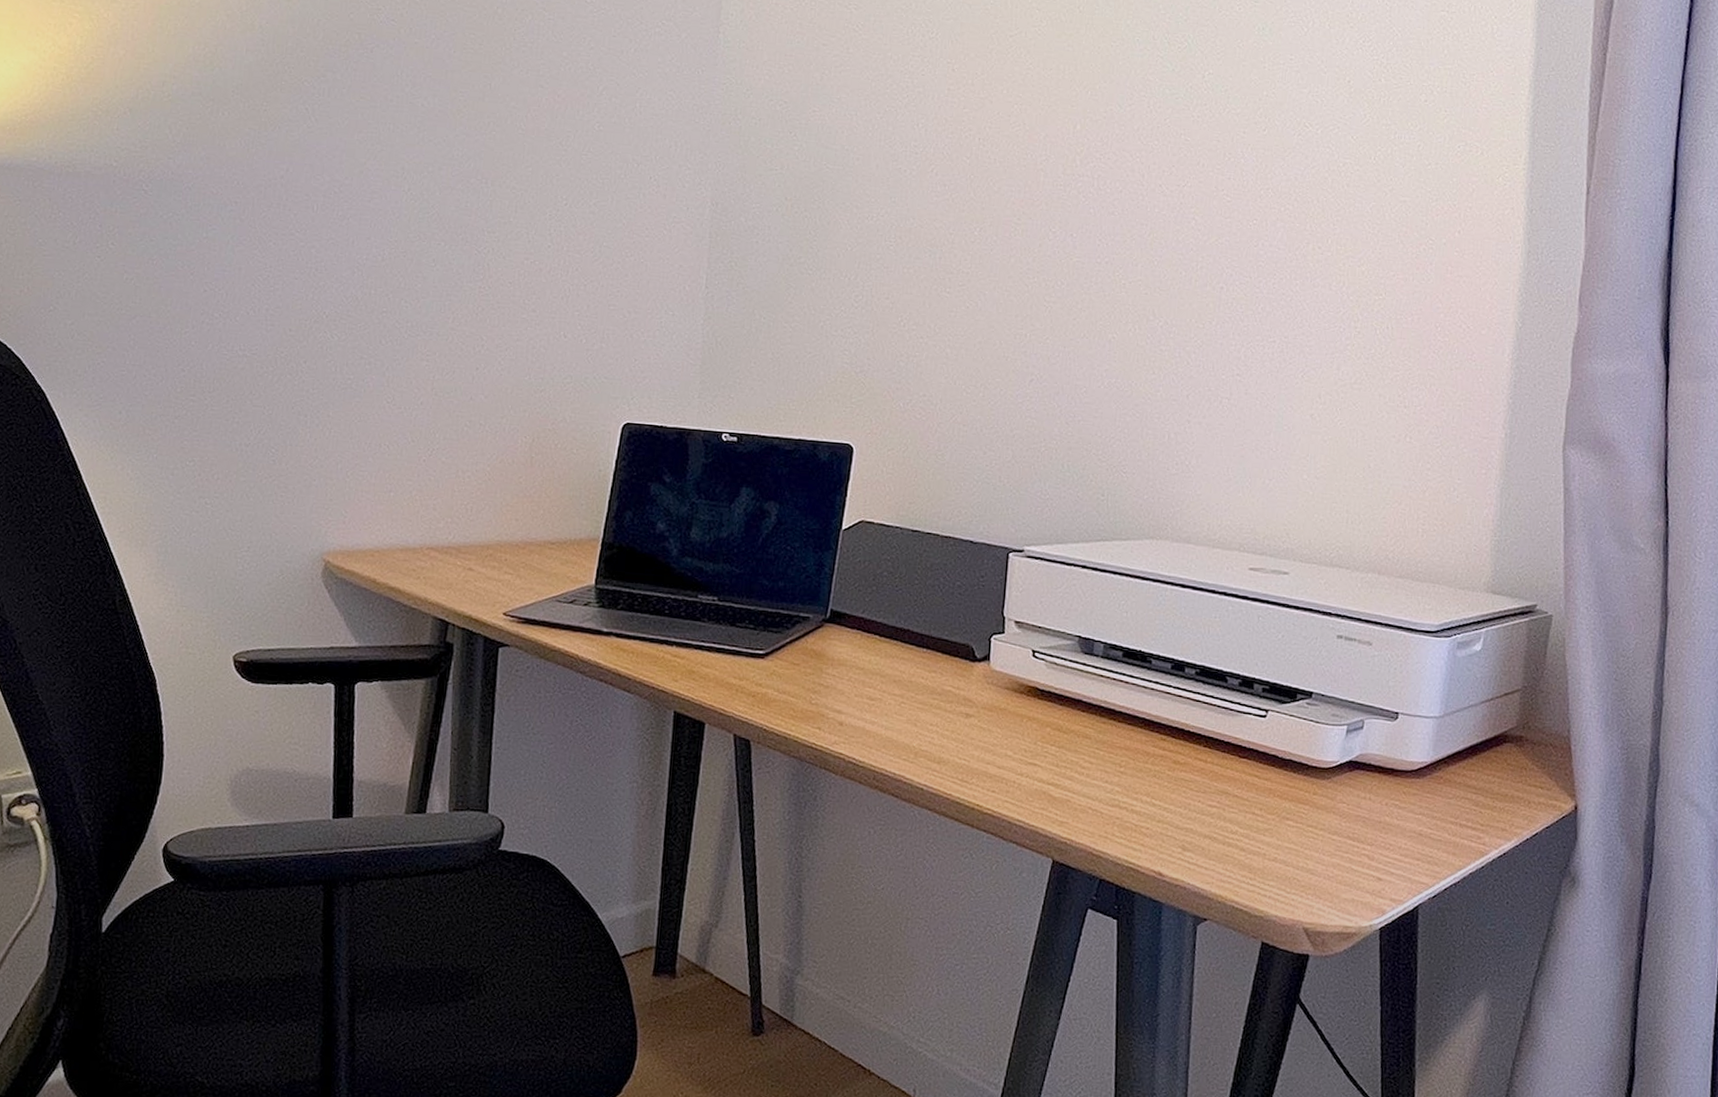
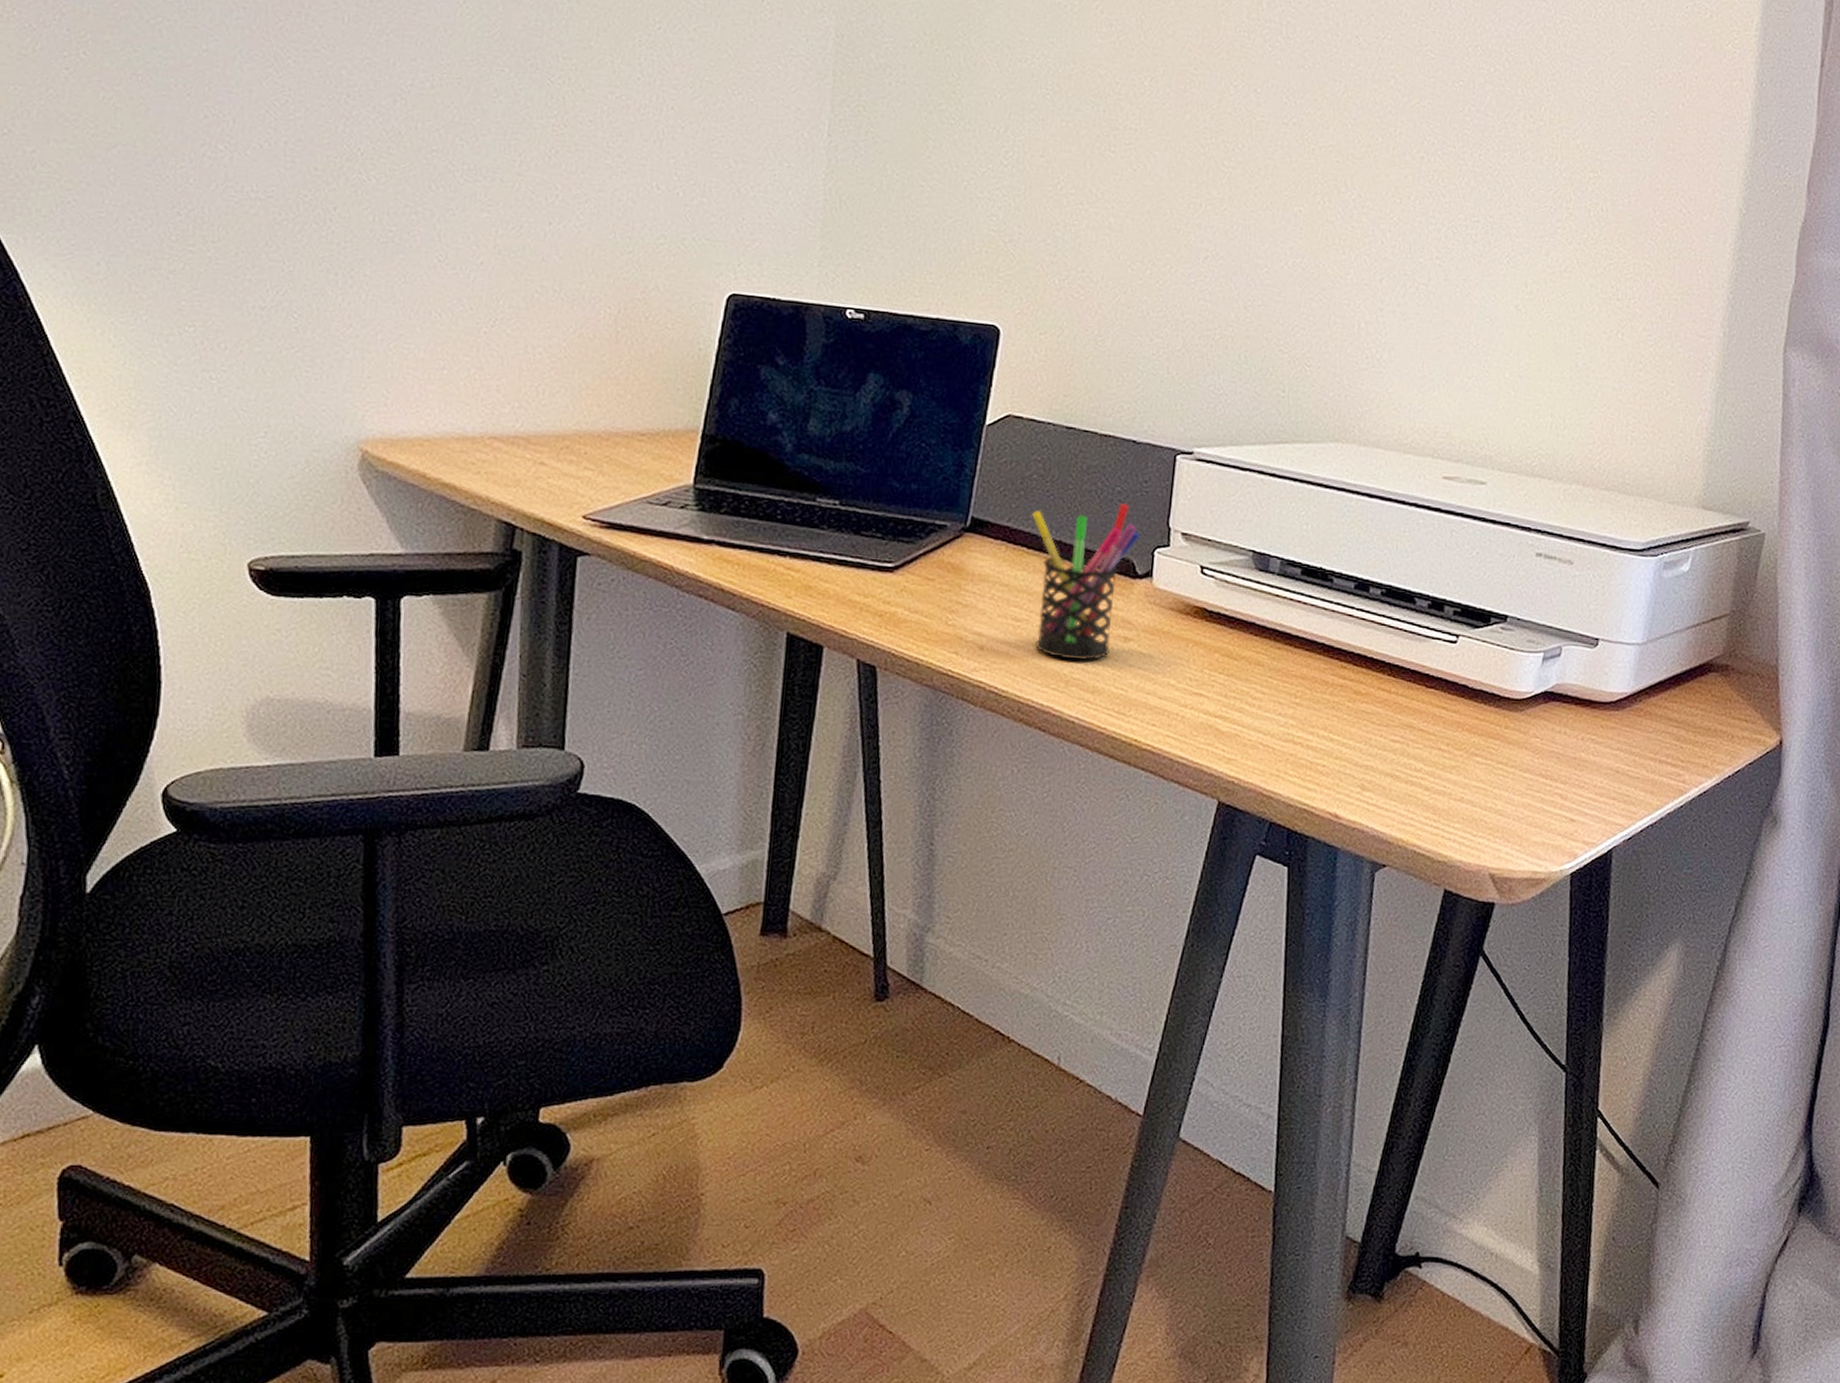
pen holder: none [882,595,978,735] -> present [1031,502,1140,661]

